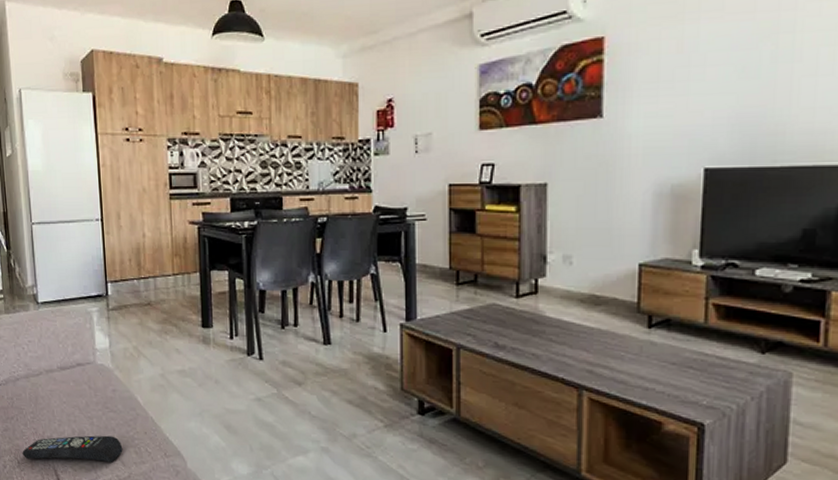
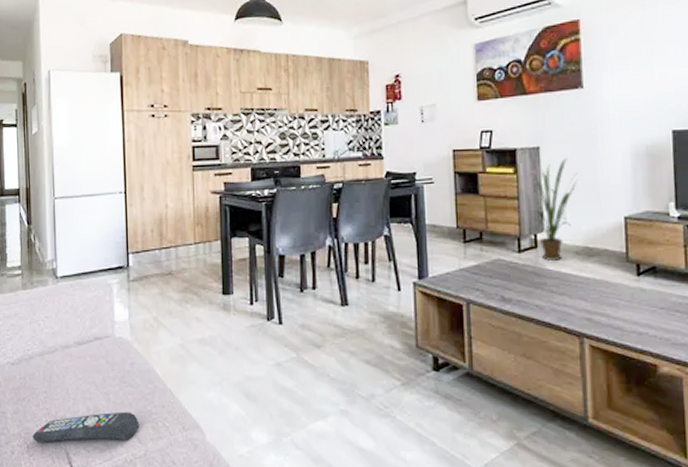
house plant: none [534,196,590,308] -> present [530,158,579,261]

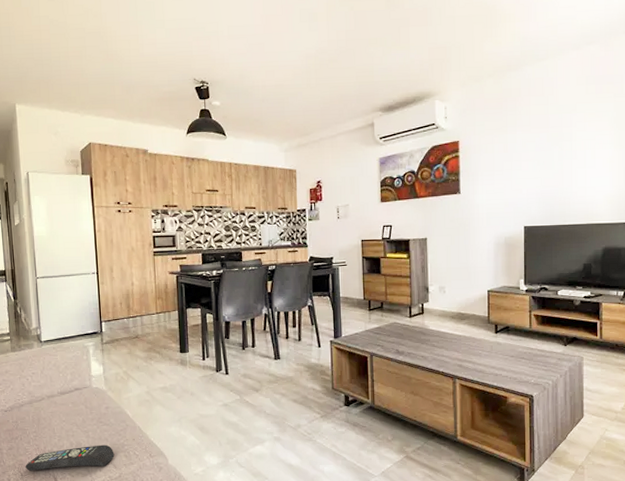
house plant: present [530,158,579,261] -> none [419,246,455,323]

